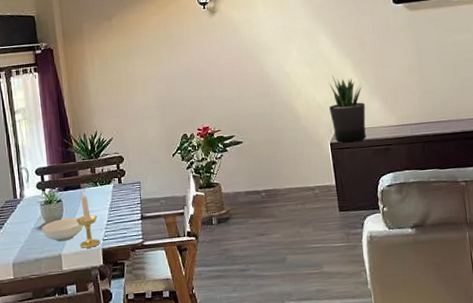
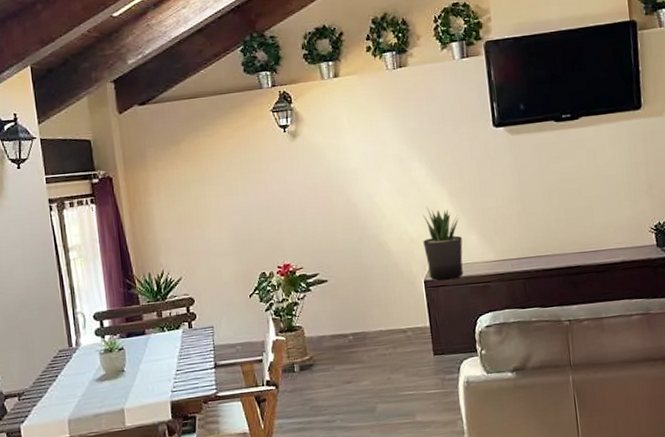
bowl: present [42,217,84,242] -> none [101,367,150,395]
candlestick: present [76,189,101,248] -> none [141,336,169,401]

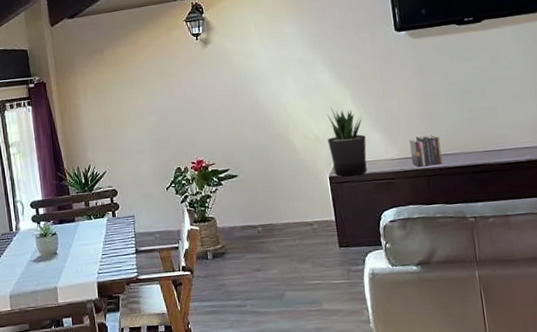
books: none [506,236,539,270] -> present [409,135,443,167]

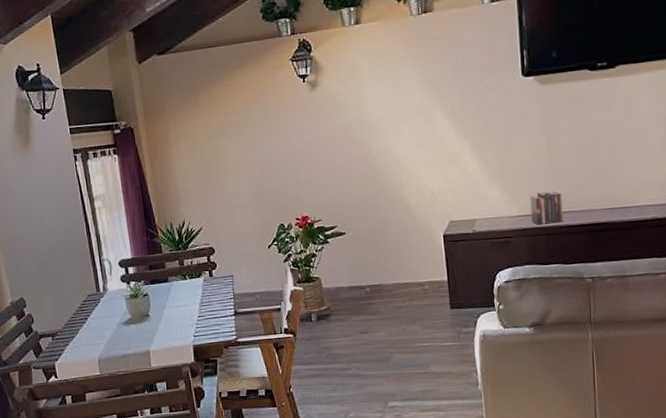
planter: present [327,107,367,177] -> none [443,160,485,235]

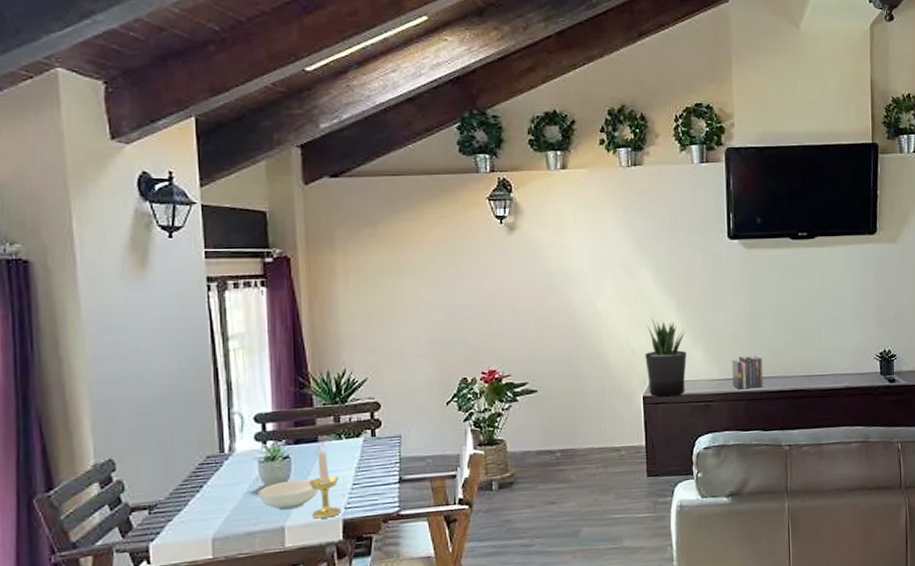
bowl: none [127,312,173,338] -> present [258,479,319,510]
candlestick: none [165,283,191,345] -> present [309,443,342,519]
planter: none [443,160,485,235] -> present [645,318,687,397]

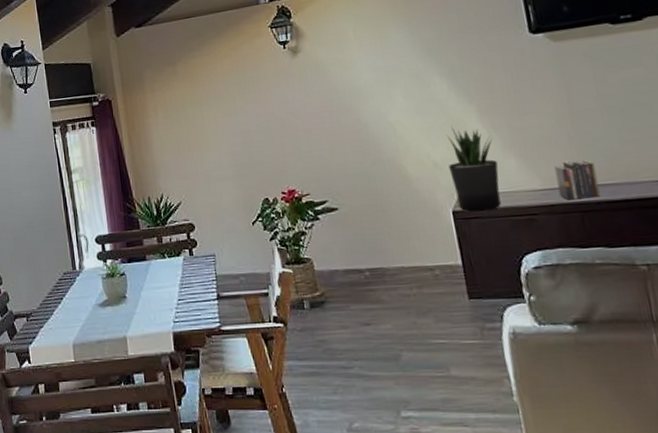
bowl: present [258,479,319,510] -> none [104,294,151,322]
candlestick: present [309,443,342,519] -> none [142,262,171,331]

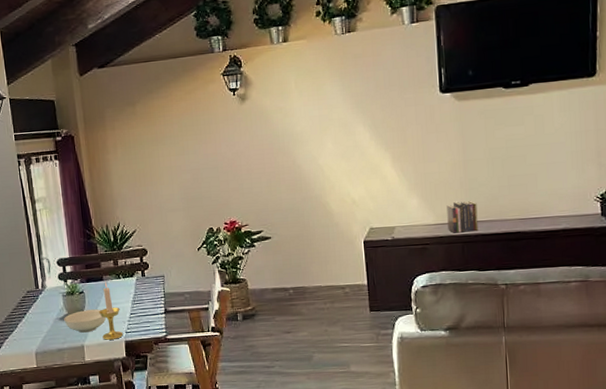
bowl: none [104,294,151,322] -> present [64,309,106,333]
candlestick: none [142,262,171,331] -> present [99,281,124,340]
planter: present [447,127,501,211] -> none [364,170,403,241]

